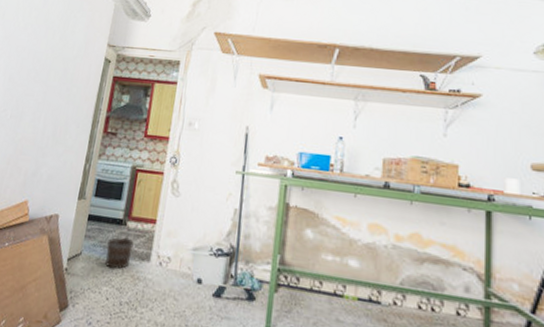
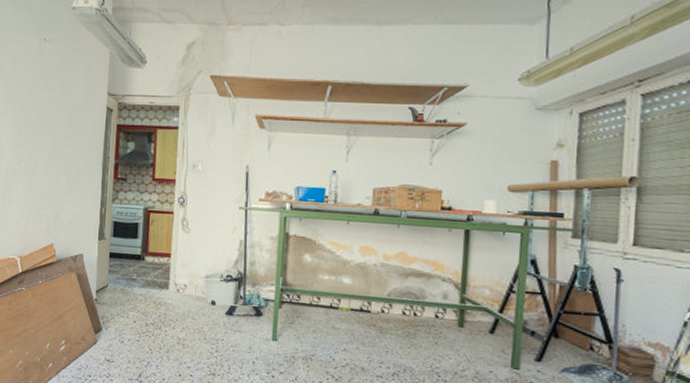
bucket: present [104,226,134,270] -> none [129,260,153,298]

